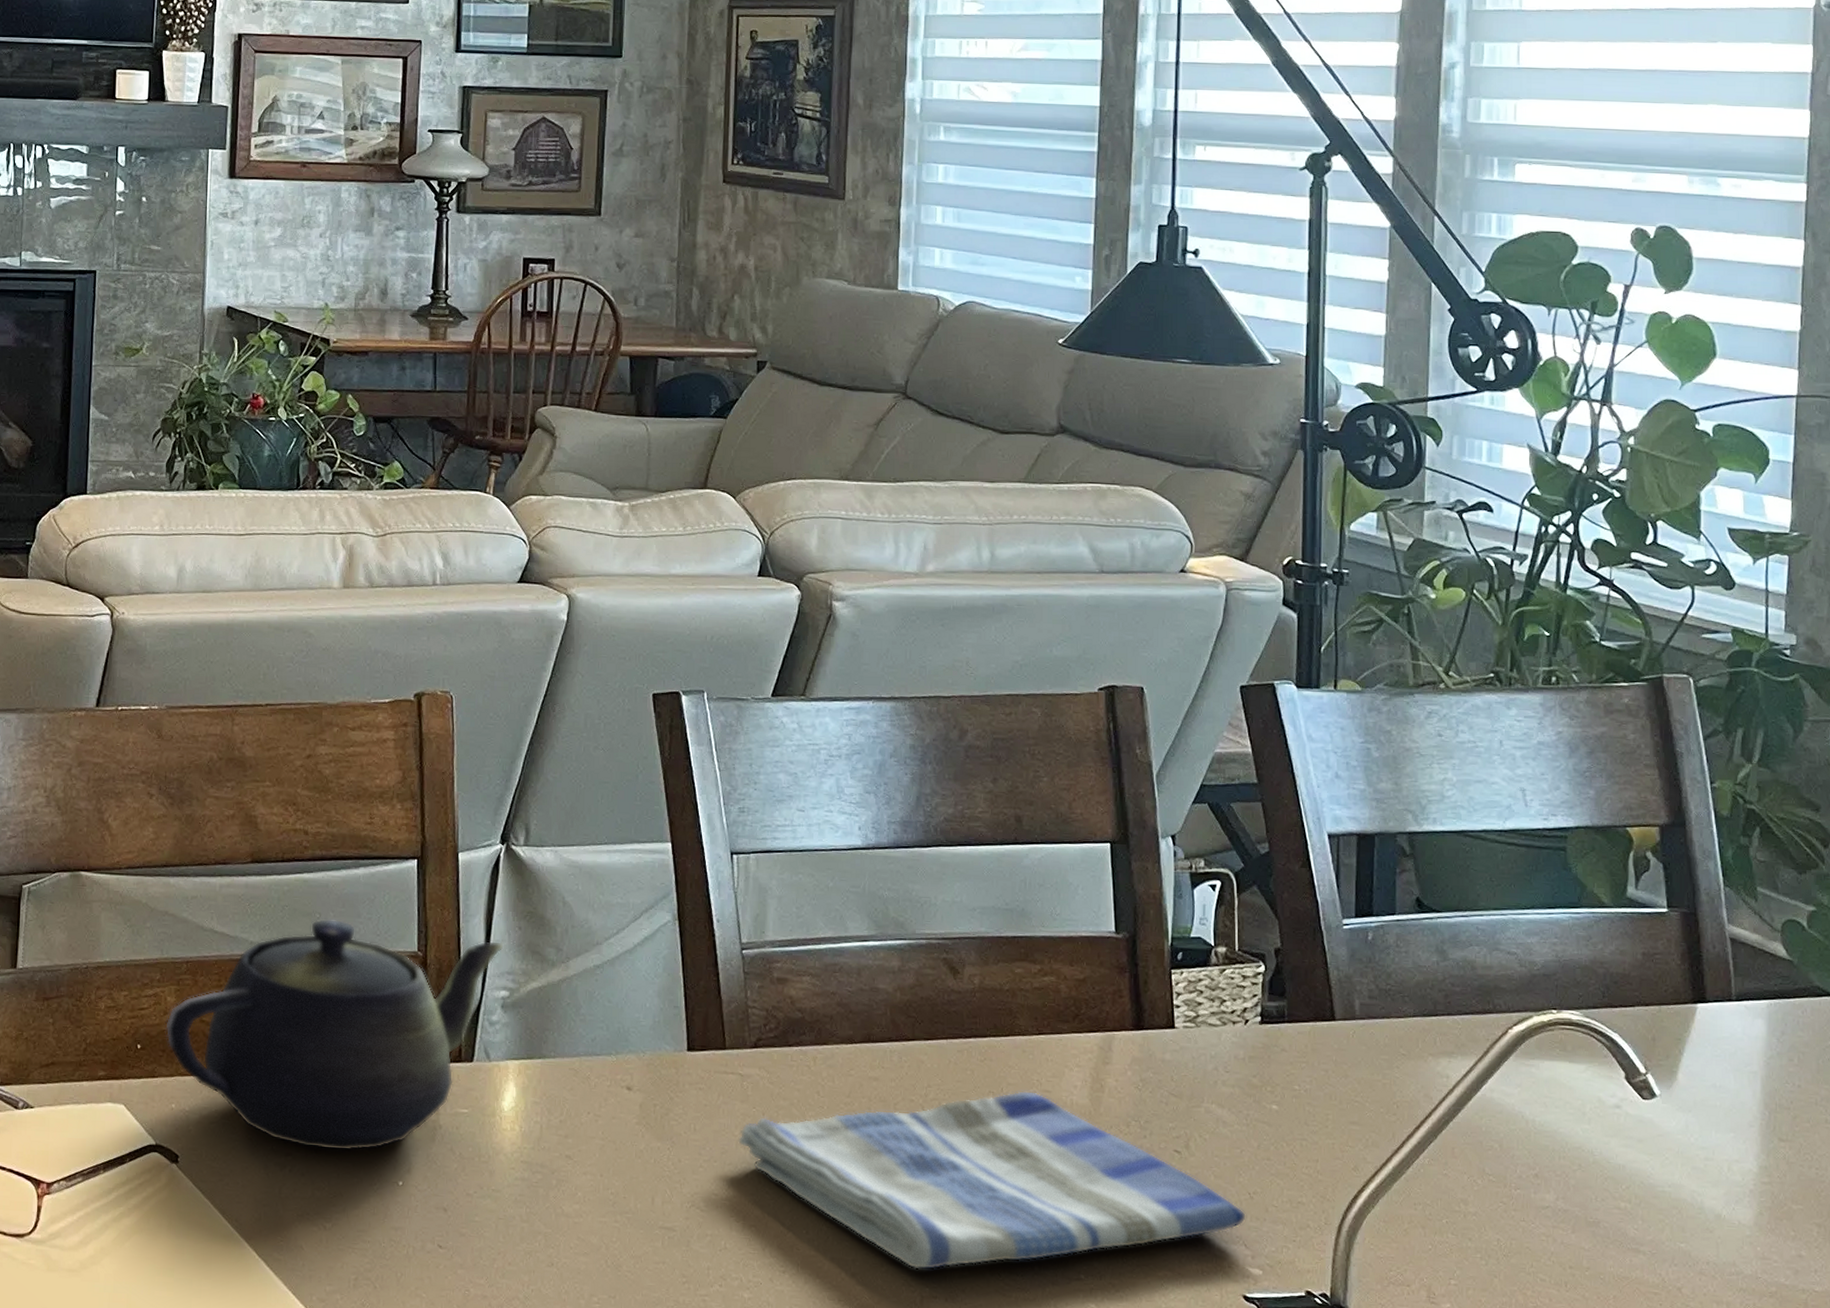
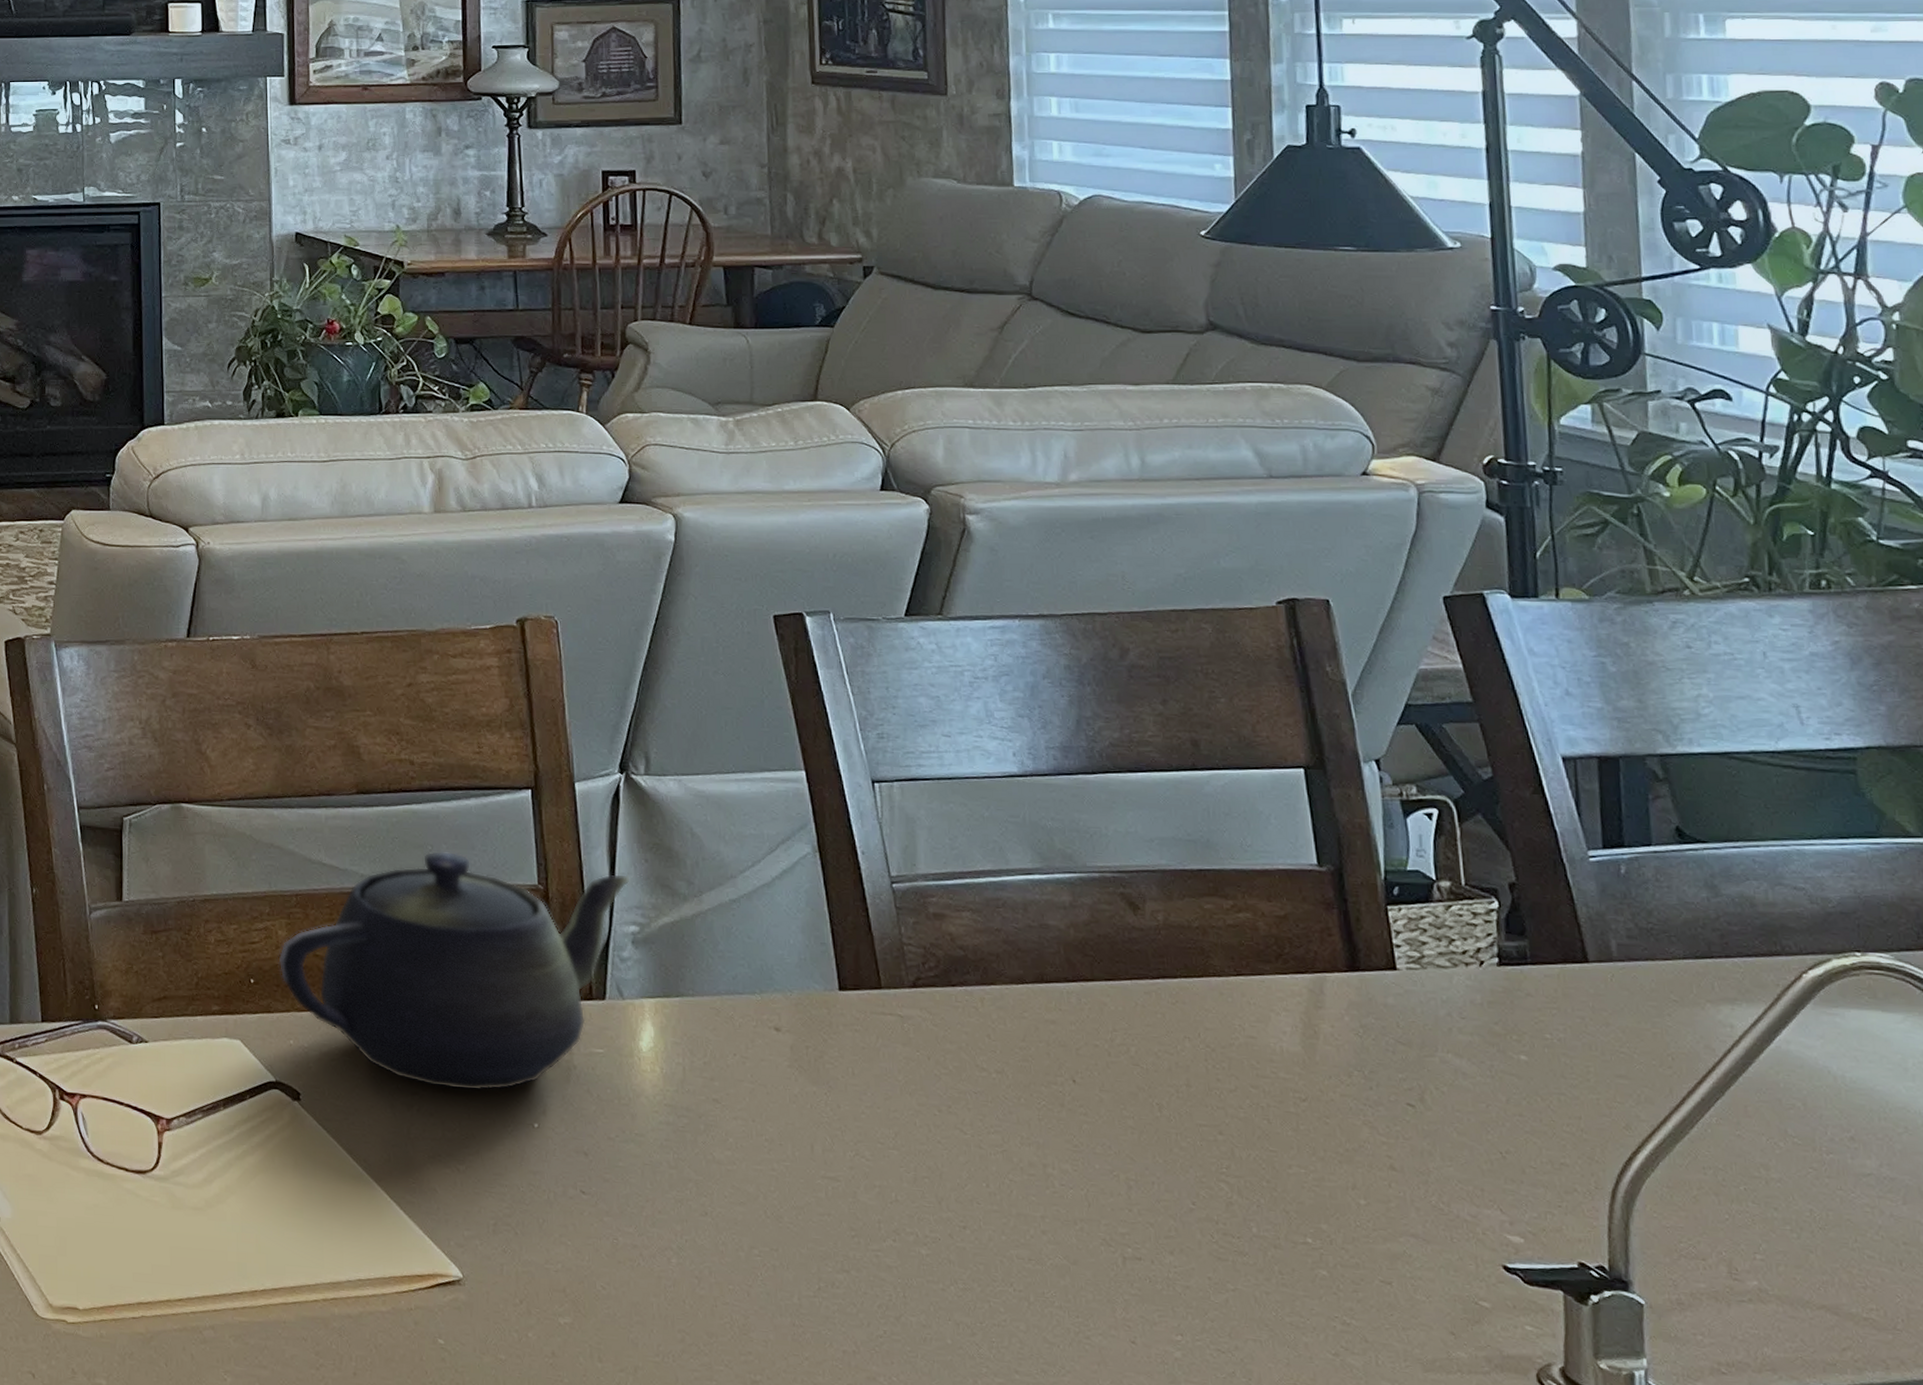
dish towel: present [738,1090,1246,1270] -> none [902,1035,1499,1229]

